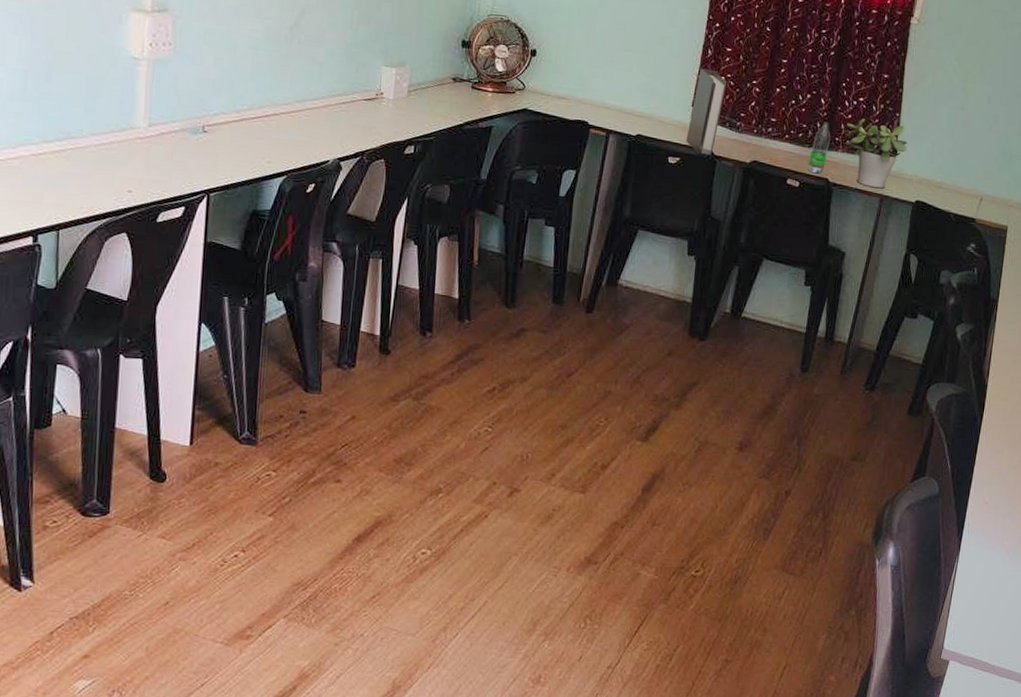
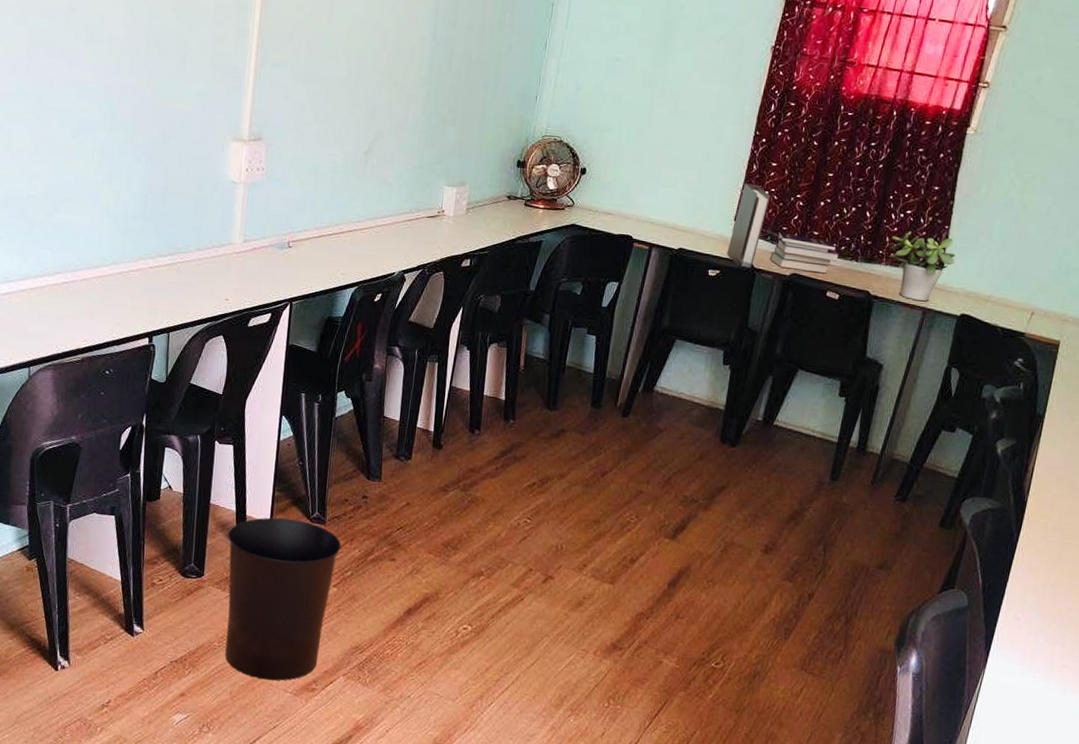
waste bin: none [138,440,277,630] -> present [225,517,342,681]
books: none [730,118,797,161] -> present [770,232,839,274]
bottle: present [807,121,831,174] -> none [848,234,875,287]

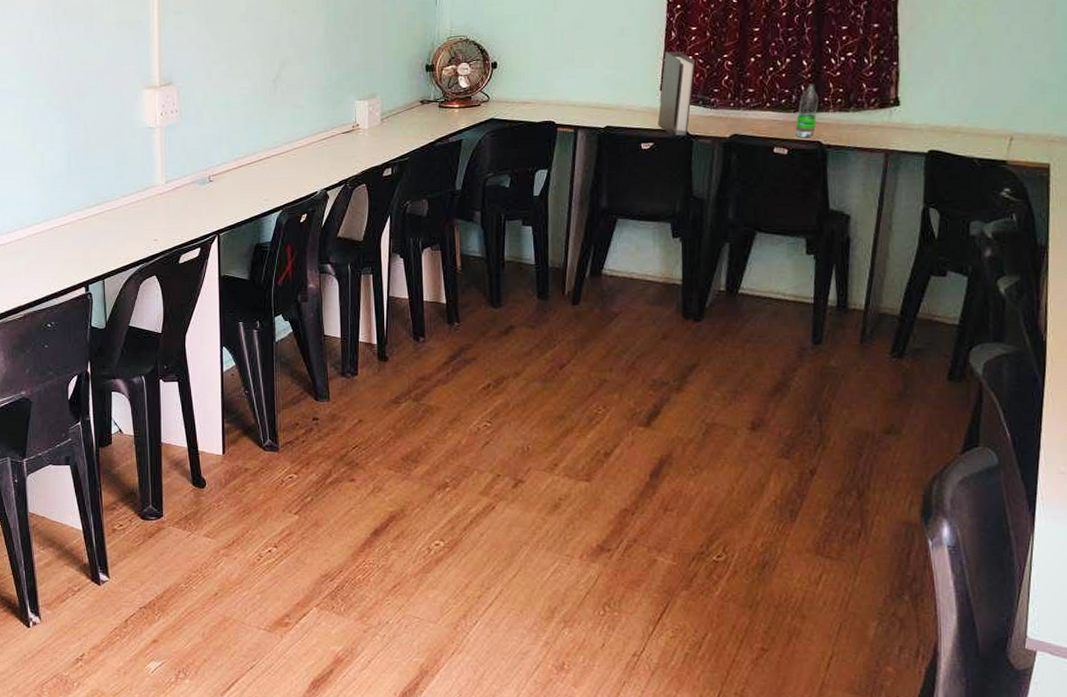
waste bin: present [225,517,342,681] -> none [182,450,298,618]
books: present [770,232,839,274] -> none [705,94,780,131]
bottle: none [848,234,875,287] -> present [795,83,819,138]
potted plant: present [890,231,956,302] -> none [835,73,911,144]

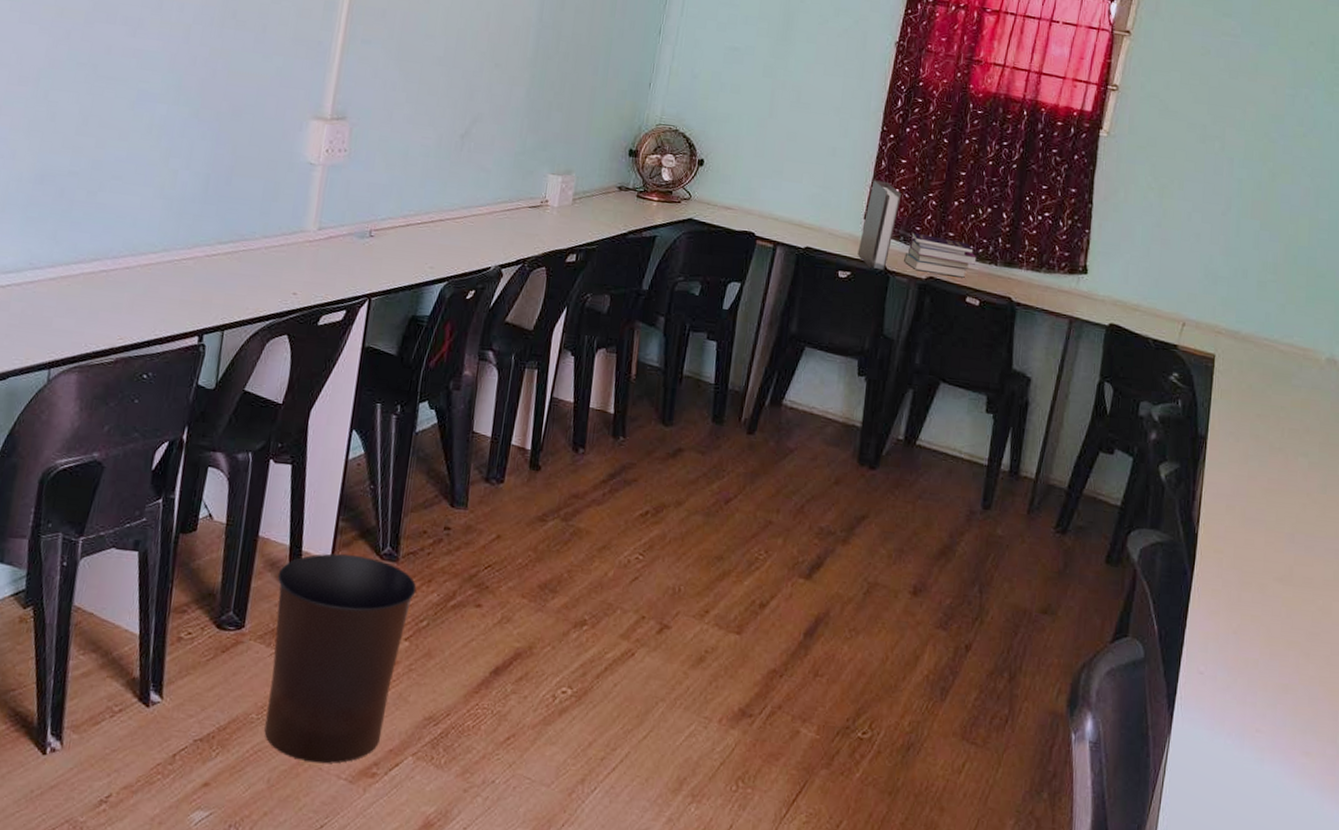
waste bin: none [182,450,298,618] -> present [264,553,417,763]
books: none [705,94,780,131] -> present [904,232,977,278]
bottle: present [795,83,819,138] -> none [988,237,1014,293]

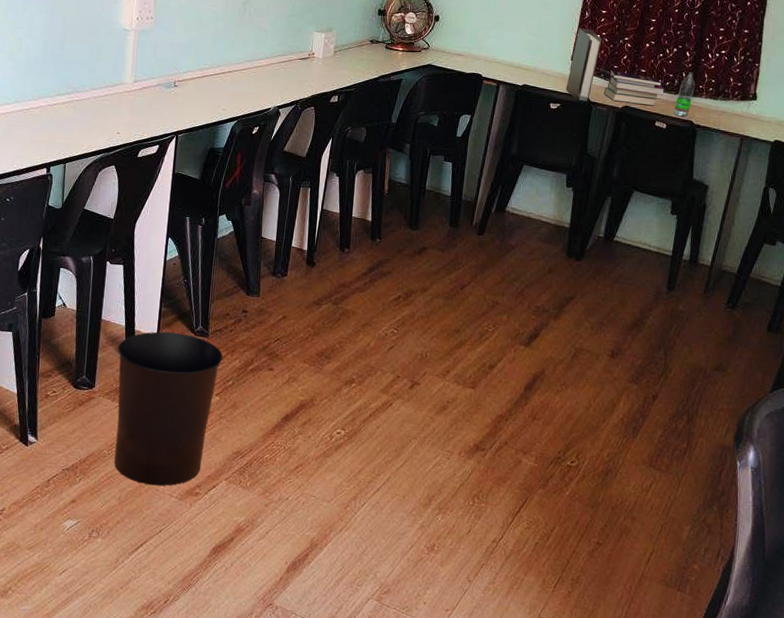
bottle: none [988,237,1014,293] -> present [674,71,695,117]

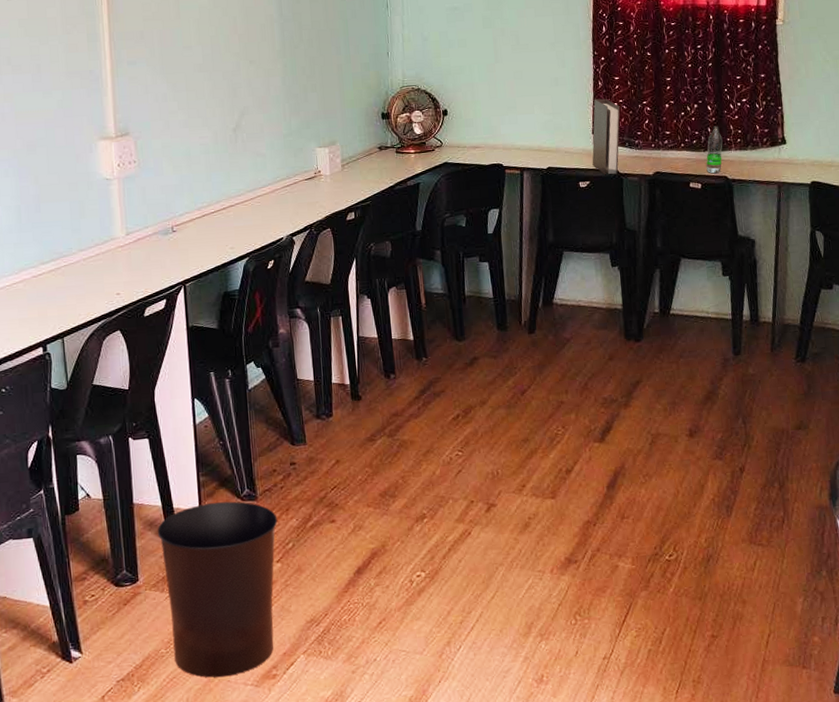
books: present [604,70,664,106] -> none [632,137,693,169]

